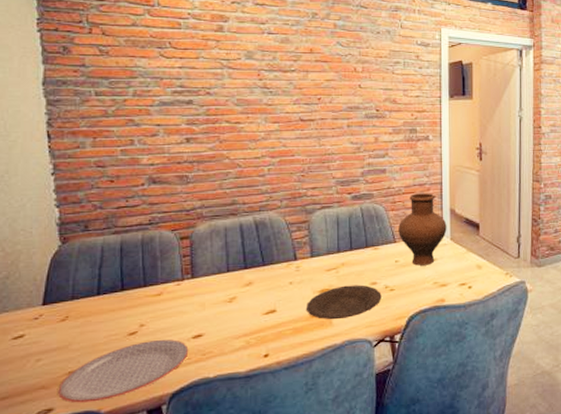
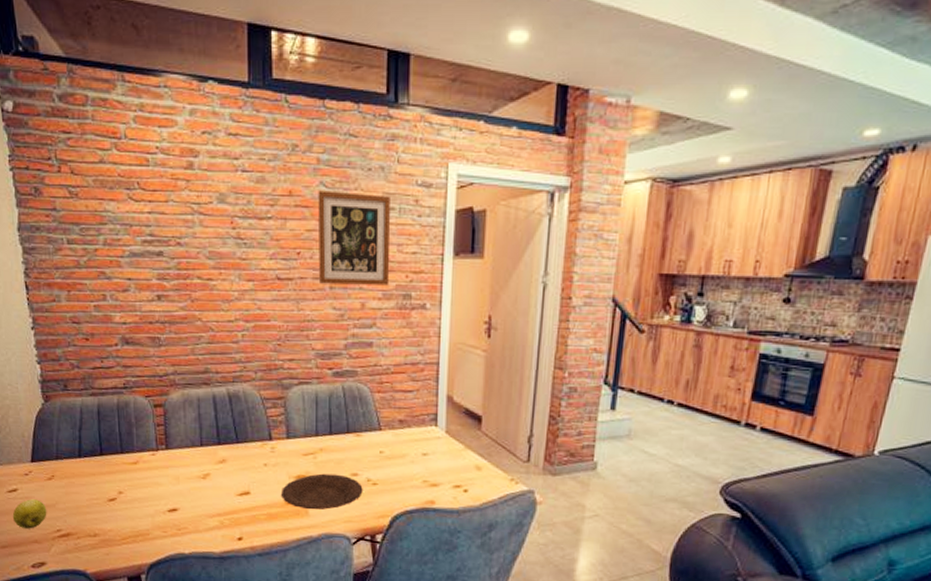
apple: none [16,343,58,376] -> present [12,499,47,529]
plate: present [58,339,189,403] -> none [49,508,165,562]
wall art: none [335,49,398,123] -> present [317,190,390,285]
vase: present [398,193,447,266] -> none [385,374,442,460]

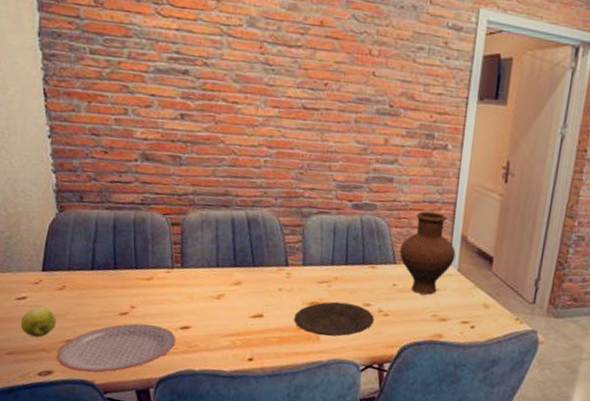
plate: none [49,508,165,562] -> present [57,323,176,373]
wall art: present [317,190,390,285] -> none [344,23,421,124]
vase: none [385,374,442,460] -> present [400,211,456,295]

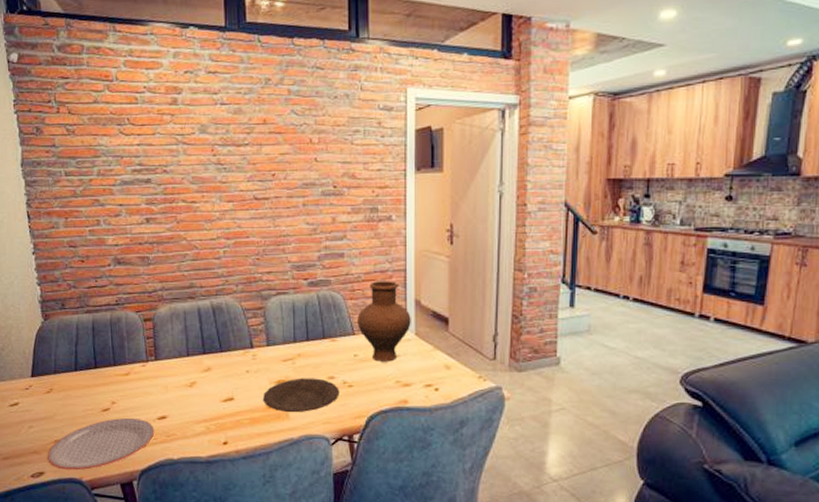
apple: present [20,307,57,337] -> none [13,412,46,440]

